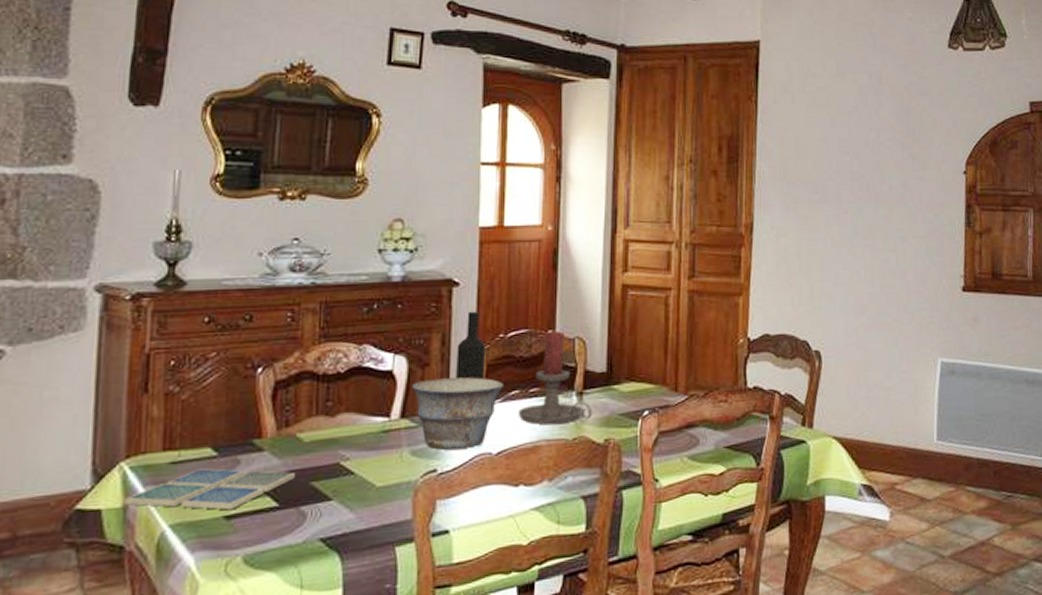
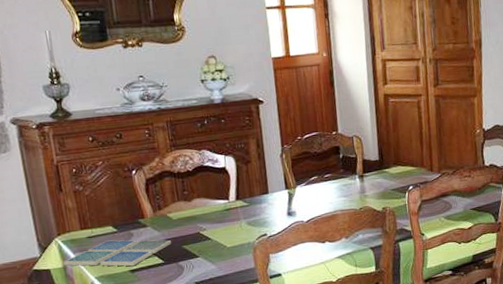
bowl: present [412,377,503,450] -> none [241,168,305,221]
wine bottle: present [456,311,486,380] -> none [268,121,291,171]
candle holder: present [519,331,593,425] -> none [319,132,372,200]

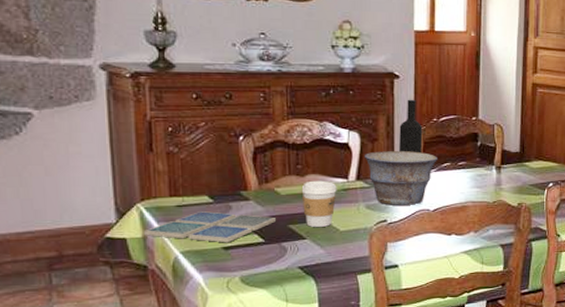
coffee cup: none [190,203,221,246] -> present [301,180,337,227]
bowl: none [241,168,305,221] -> present [365,151,437,206]
wine bottle: none [268,121,291,171] -> present [399,99,423,154]

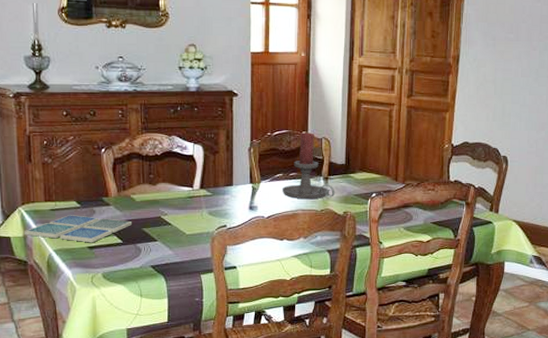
coffee cup: present [301,180,337,227] -> none [153,189,184,230]
bowl: present [365,151,437,206] -> none [208,163,271,212]
wine bottle: present [399,99,423,154] -> none [237,115,258,165]
candle holder: none [450,118,509,191] -> present [282,132,335,200]

